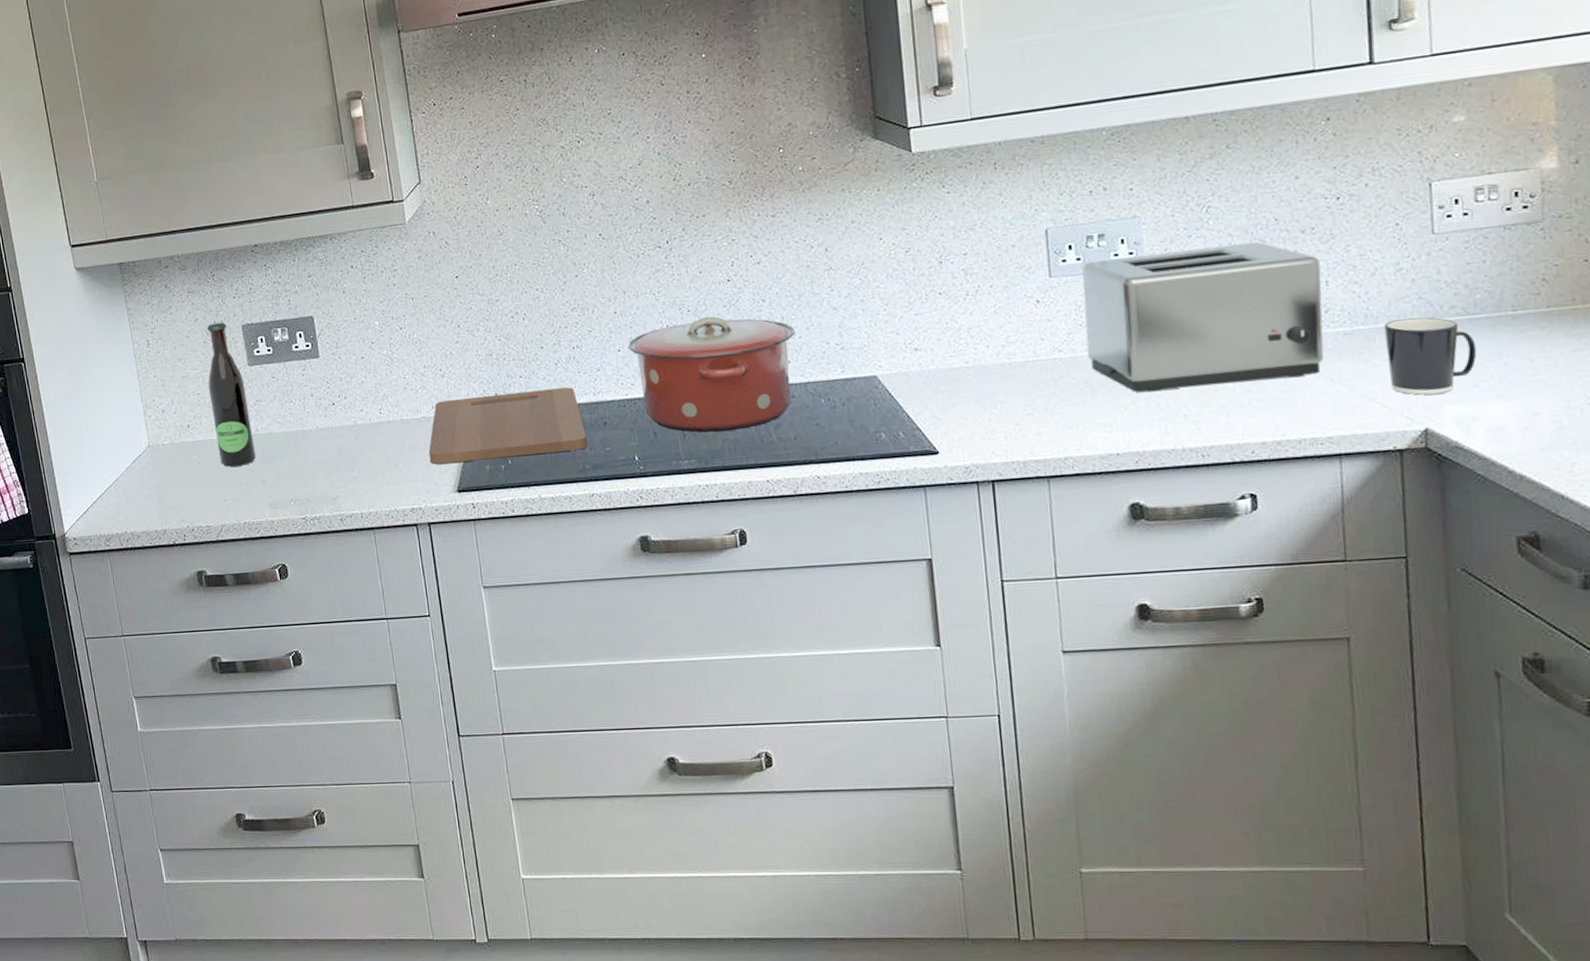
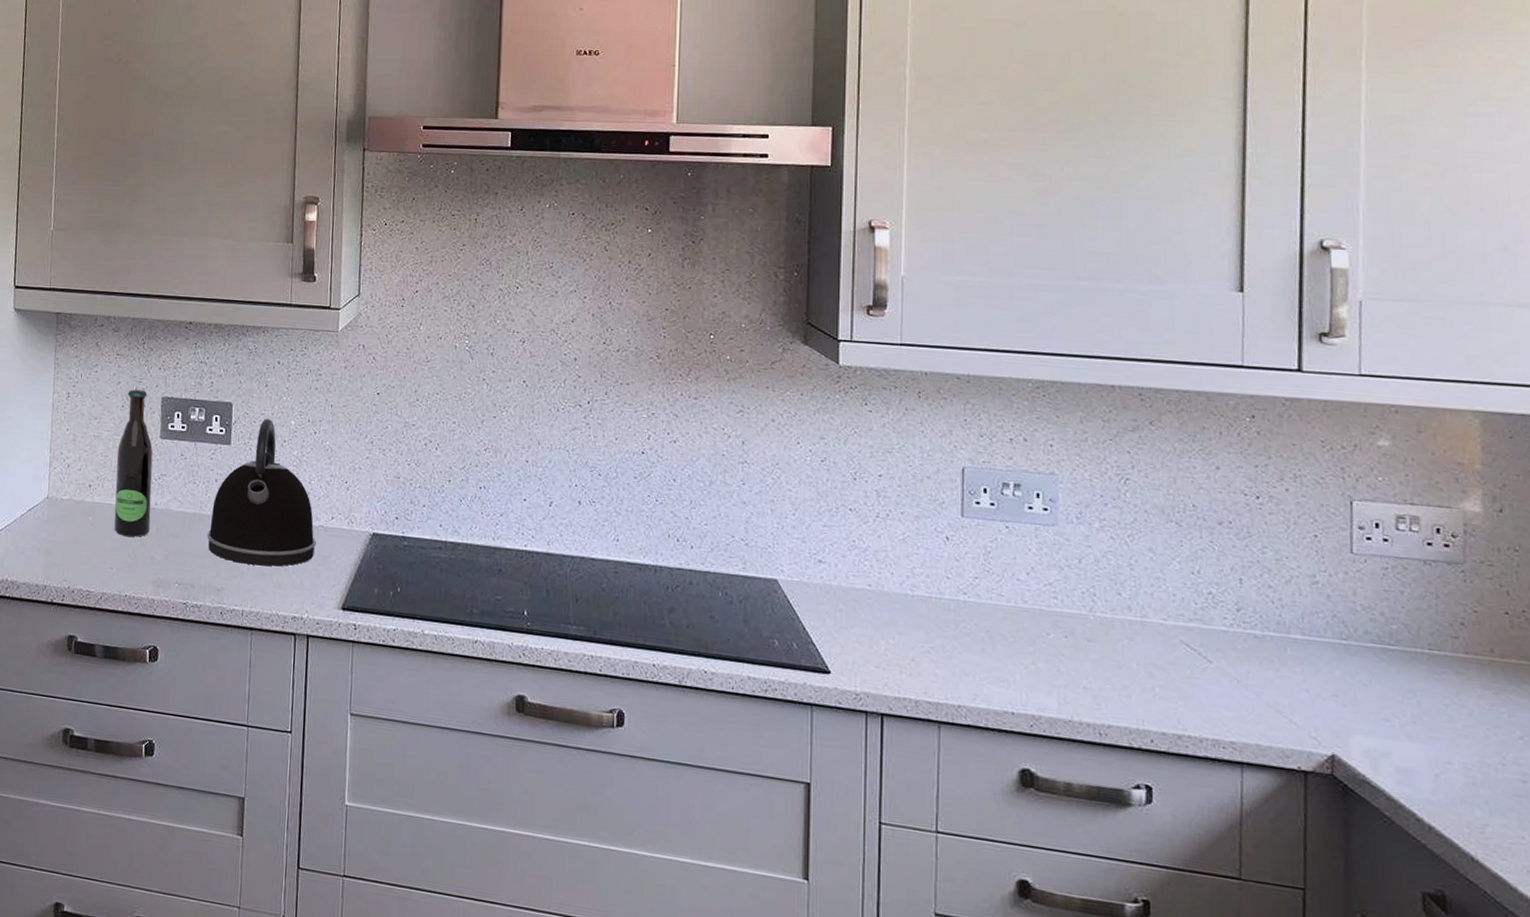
kettle: none [312,324,422,470] -> present [207,419,316,567]
cutting board: present [428,387,588,464] -> none [320,513,479,593]
casserole: present [627,316,796,433] -> none [533,484,703,606]
toaster: present [1082,242,1325,392] -> none [992,509,1235,673]
mug: present [1383,317,1477,395] -> none [1295,633,1390,721]

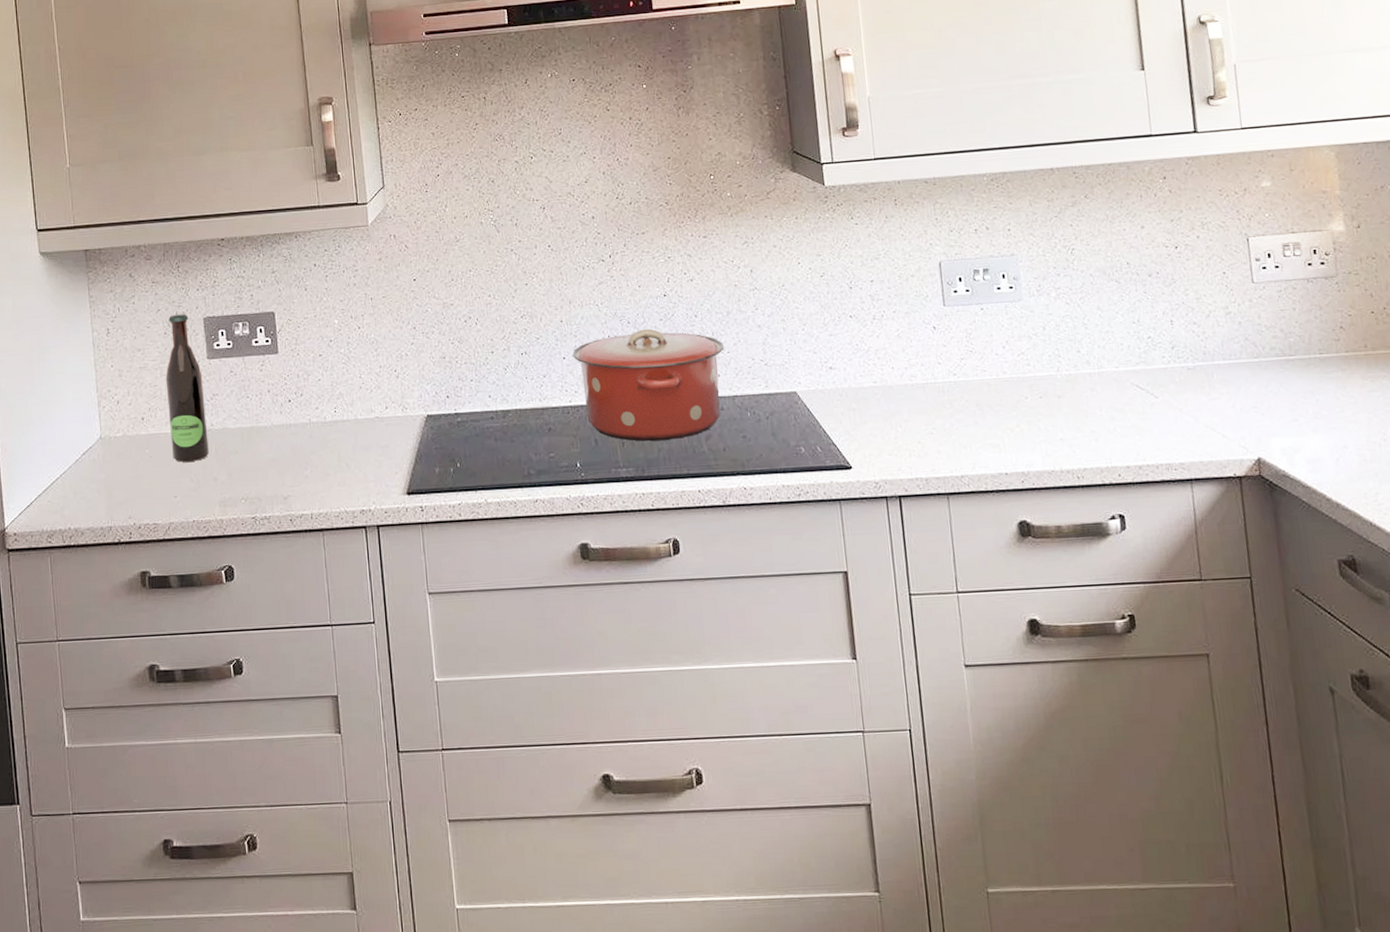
kettle: present [207,419,316,567] -> none [266,322,374,468]
casserole: none [533,484,703,606] -> present [572,328,725,441]

